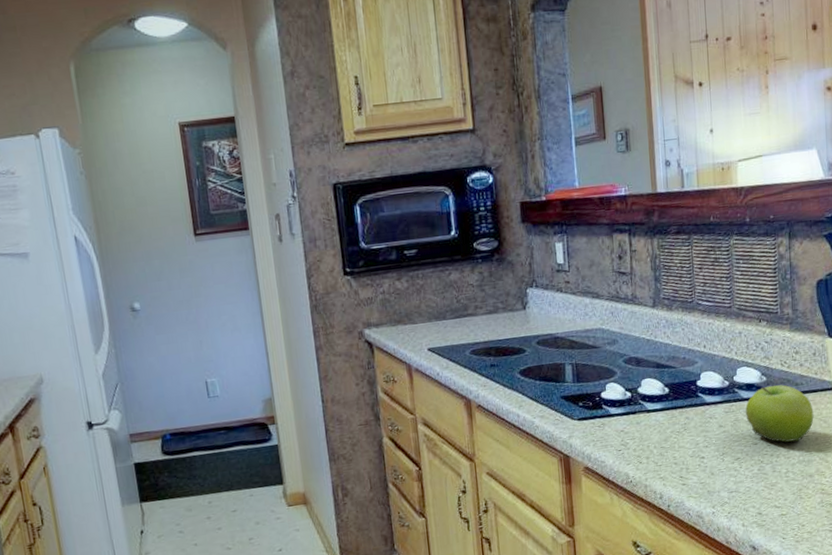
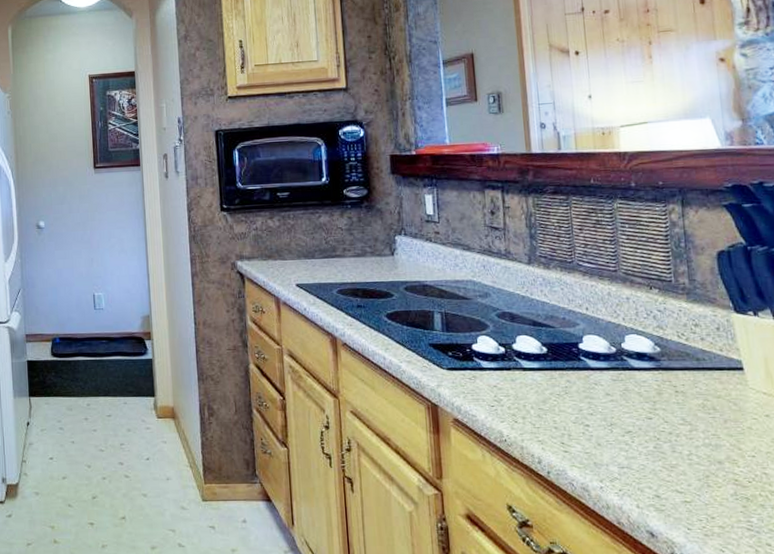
fruit: present [745,385,814,443] -> none [636,357,721,422]

